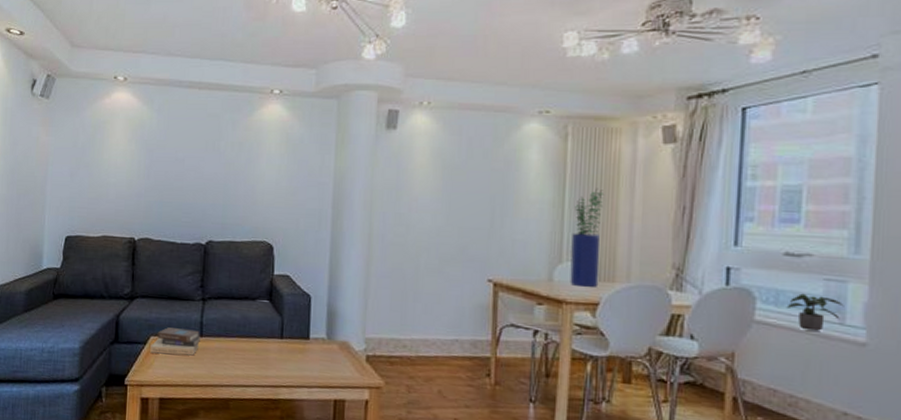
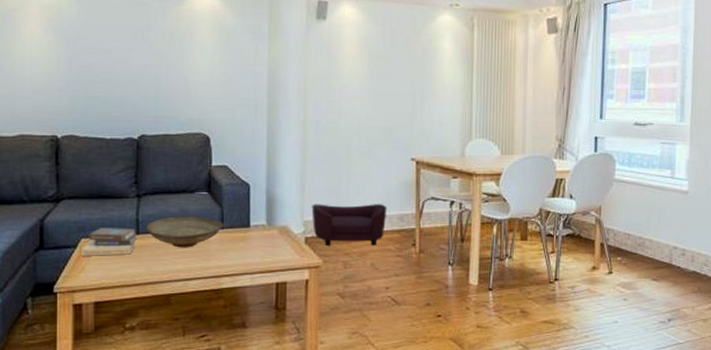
decorative bowl: none [209,322,283,355] -> present [146,216,224,248]
dog bed: none [374,321,459,372] -> present [312,204,387,246]
vase: present [570,188,605,288] -> none [478,73,504,161]
potted plant: present [786,293,844,332] -> none [636,155,674,186]

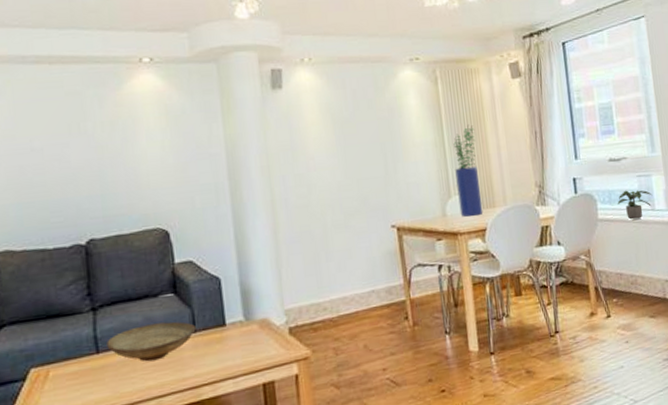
books: present [81,228,137,256] -> none [32,347,97,389]
dog bed: present [312,204,387,246] -> none [291,279,374,334]
vase: none [478,73,504,161] -> present [453,124,483,217]
potted plant: none [636,155,674,186] -> present [617,190,653,220]

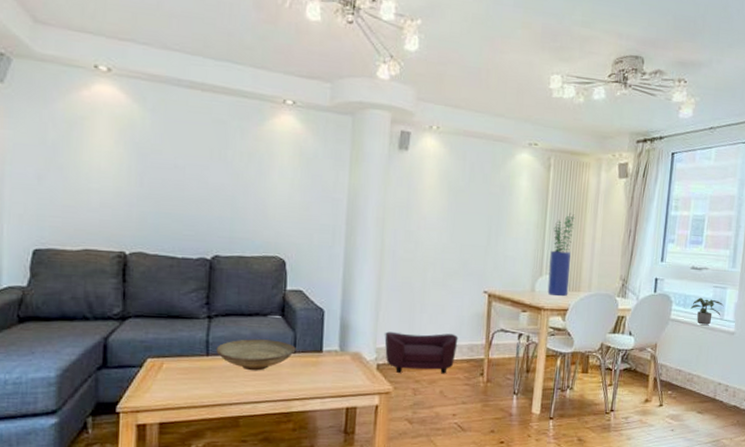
dog bed: none [291,279,374,334] -> present [384,331,459,374]

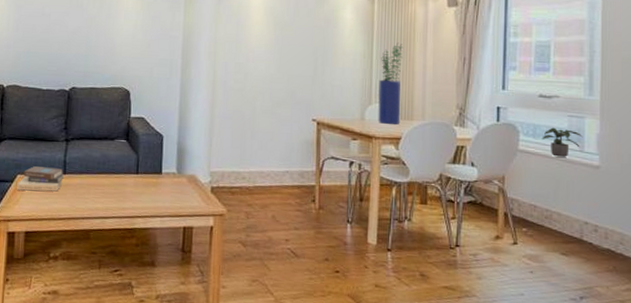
books: none [147,348,206,377] -> present [17,166,64,192]
decorative bowl: present [216,339,296,371] -> none [72,160,139,189]
dog bed: present [384,331,459,374] -> none [218,156,289,199]

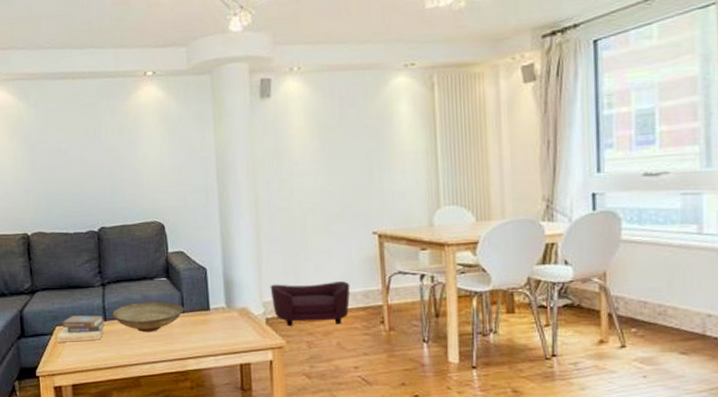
decorative bowl: none [72,160,139,189] -> present [112,301,184,333]
dog bed: none [218,156,289,199] -> present [270,281,350,326]
vase: present [378,42,404,126] -> none [447,132,476,229]
potted plant: present [542,127,583,158] -> none [649,209,701,244]

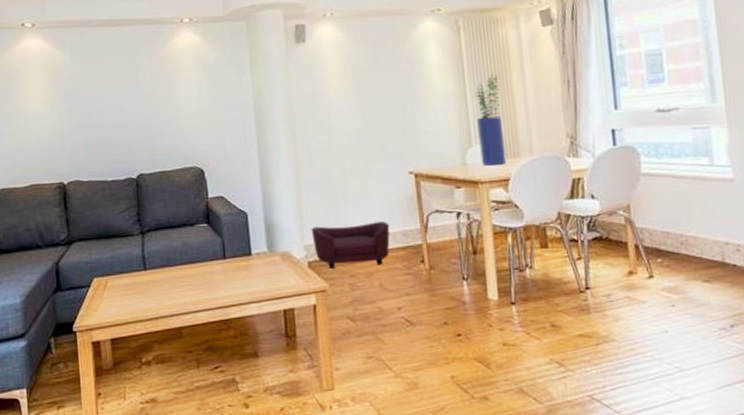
books: present [57,315,105,343] -> none [95,264,145,295]
decorative bowl: present [112,301,184,333] -> none [152,248,226,281]
vase: none [447,132,476,229] -> present [476,74,507,167]

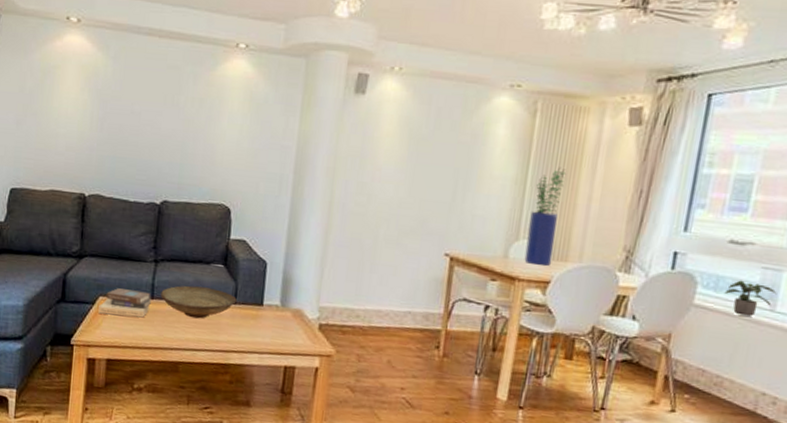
books: none [95,264,145,295] -> present [98,288,151,318]
decorative bowl: none [152,248,226,281] -> present [160,285,237,319]
dog bed: present [311,221,390,269] -> none [329,290,412,342]
potted plant: none [665,143,711,176] -> present [724,280,777,318]

